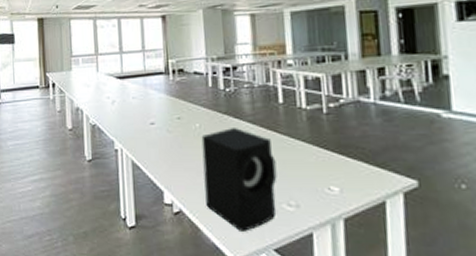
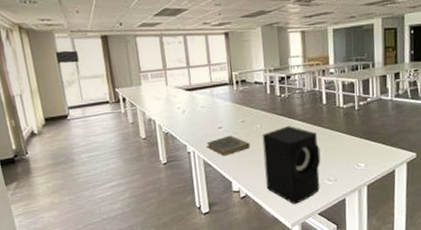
book: none [136,134,187,158] -> present [206,135,250,156]

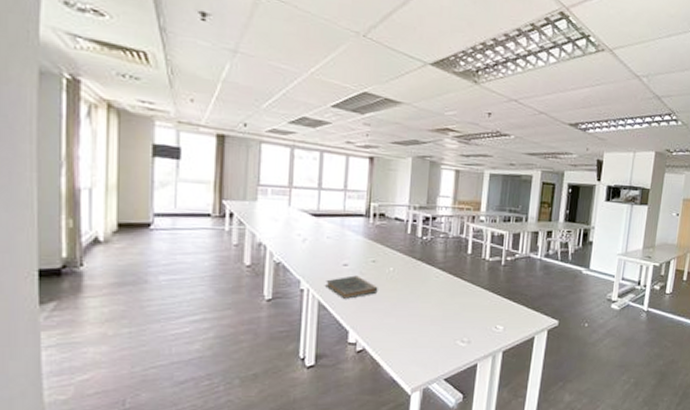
speaker: present [262,126,321,205] -> none [389,273,457,367]

